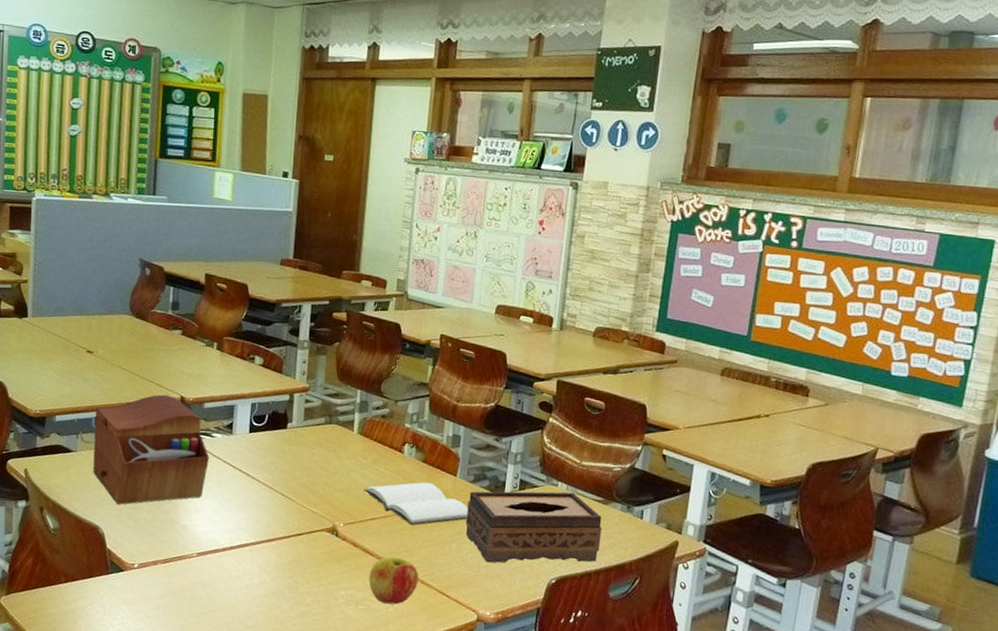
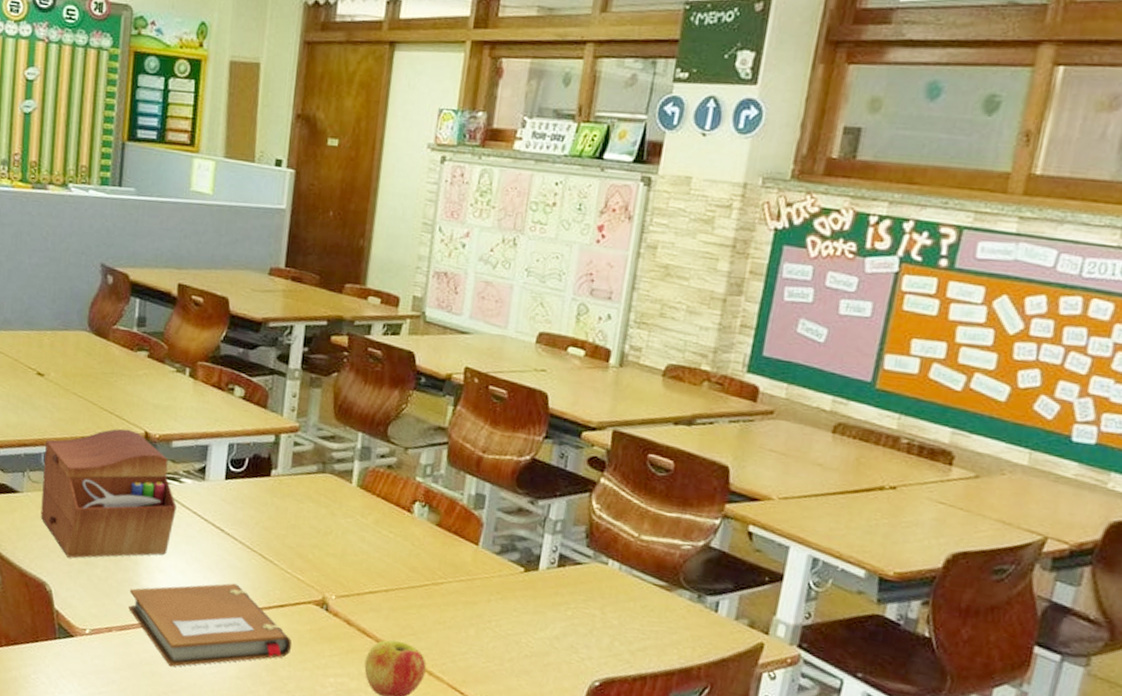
notebook: none [171,518,309,591] -> present [129,583,293,667]
book: present [364,482,469,526] -> none [362,550,492,604]
tissue box: present [466,491,602,563] -> none [488,565,664,663]

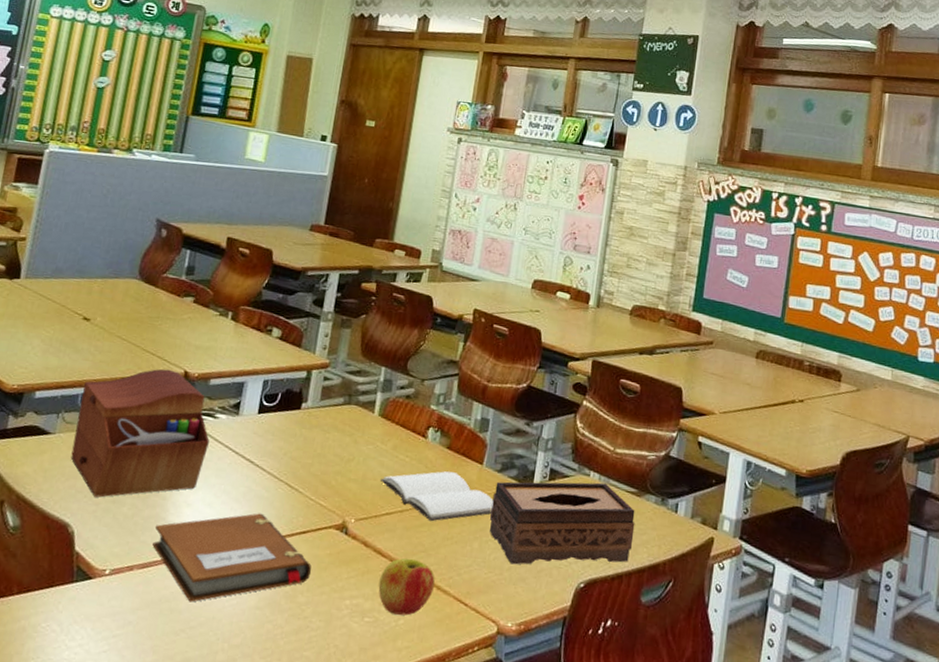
book: none [362,550,492,604] -> present [381,471,494,522]
tissue box: none [488,565,664,663] -> present [490,481,635,565]

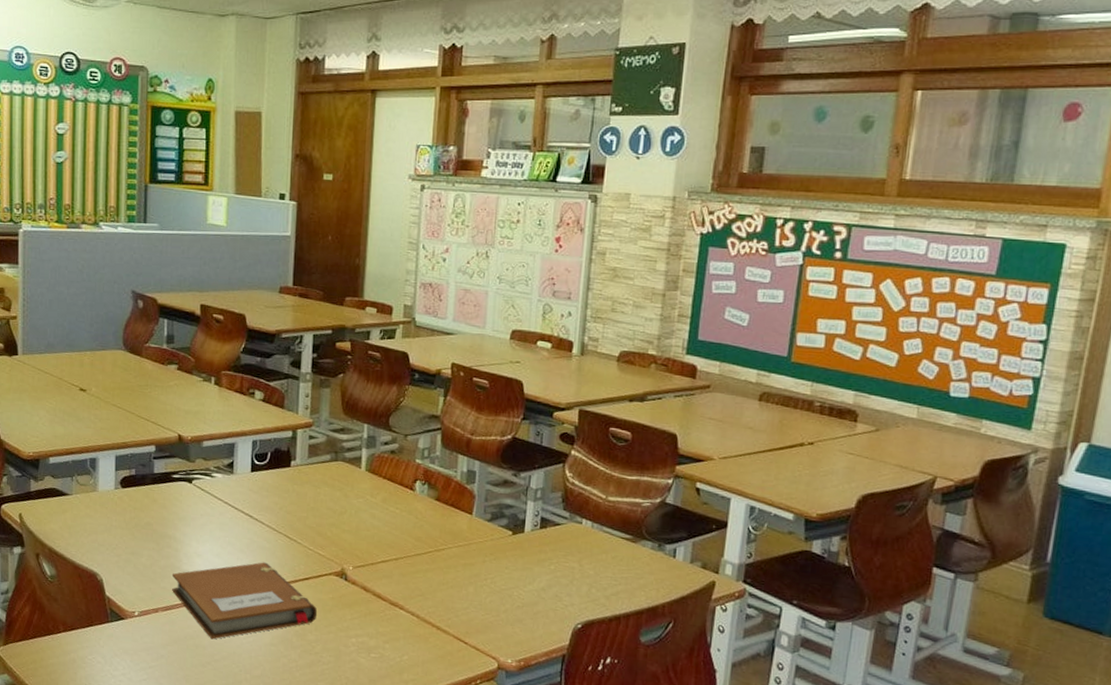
sewing box: present [71,369,210,498] -> none [89,433,210,550]
apple: present [378,558,435,616] -> none [381,601,434,652]
book: present [381,471,494,522] -> none [374,521,486,568]
tissue box: present [490,481,635,565] -> none [483,529,631,607]

